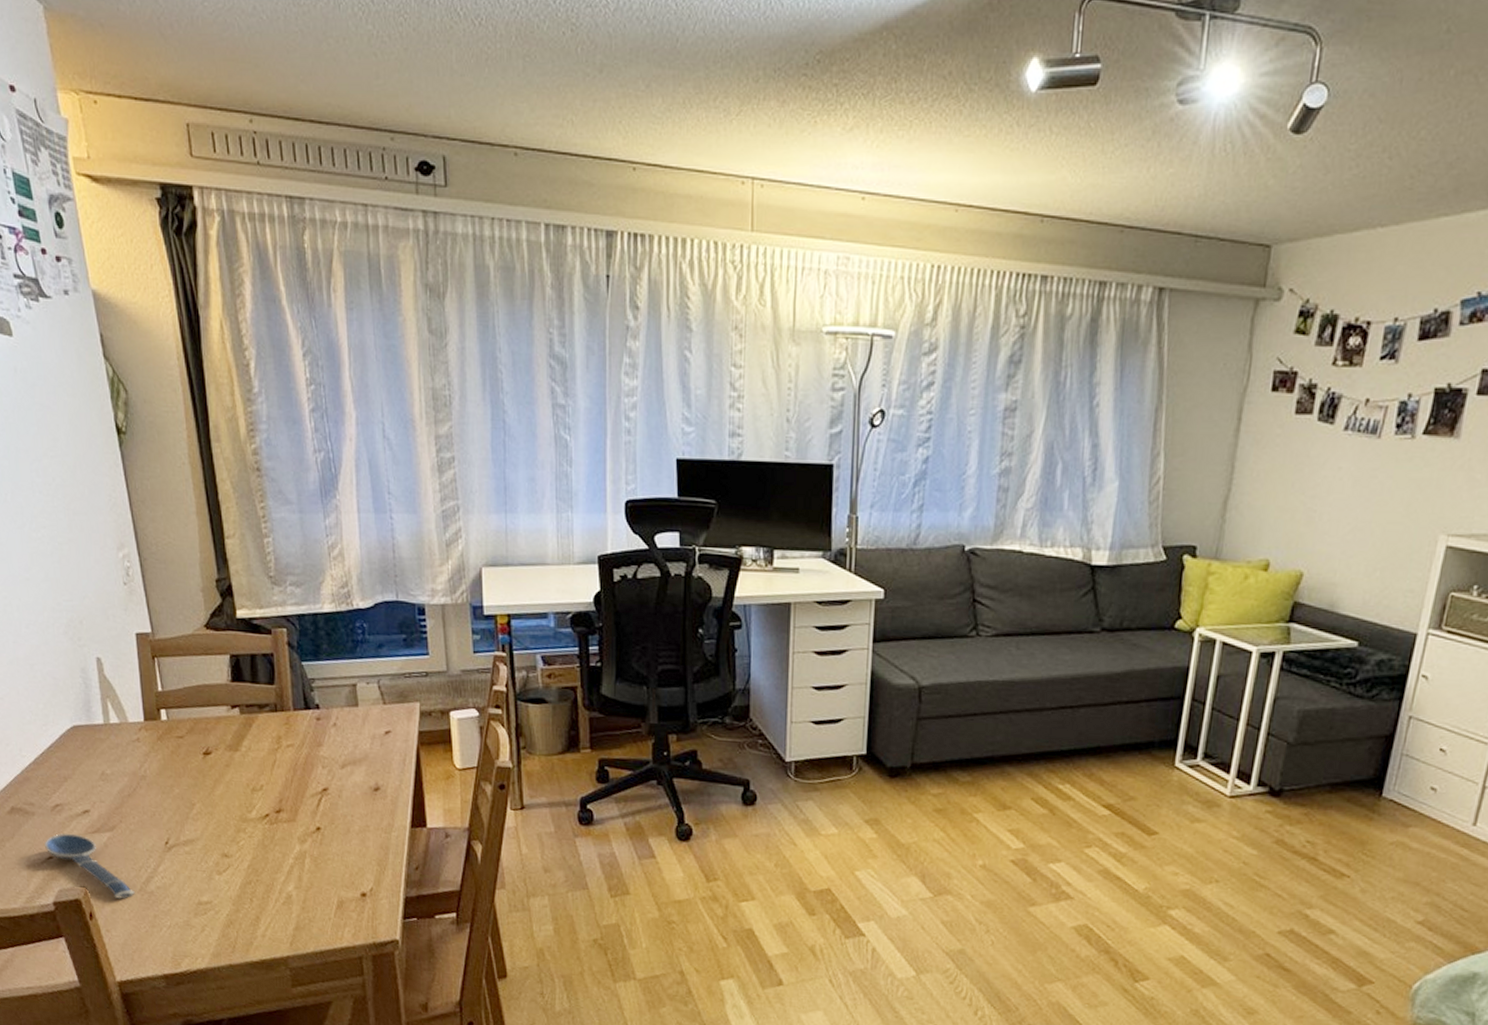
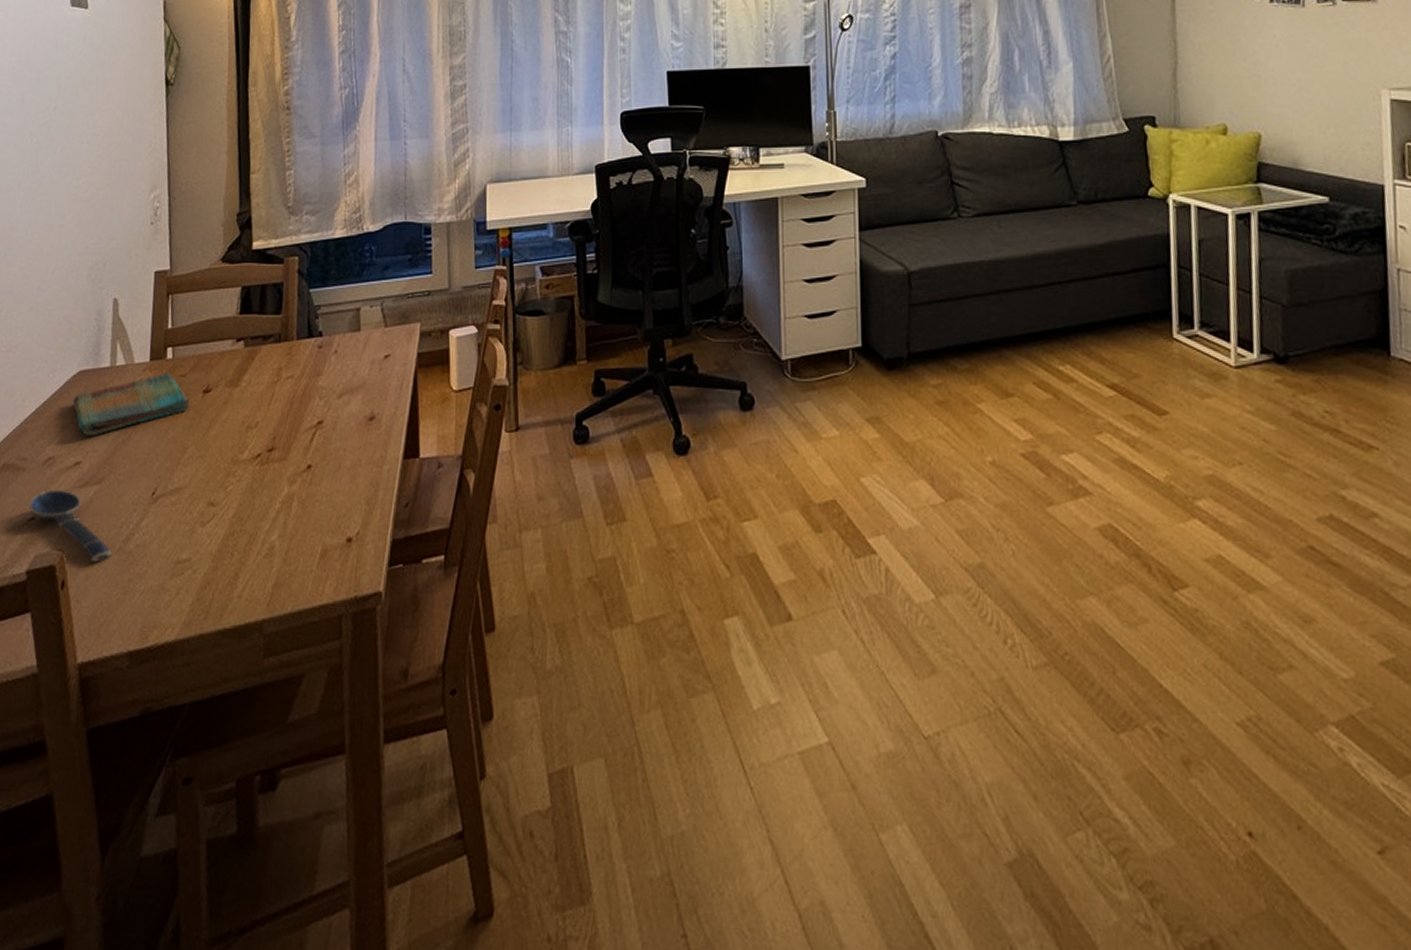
dish towel: none [72,733,191,788] -> present [73,373,190,436]

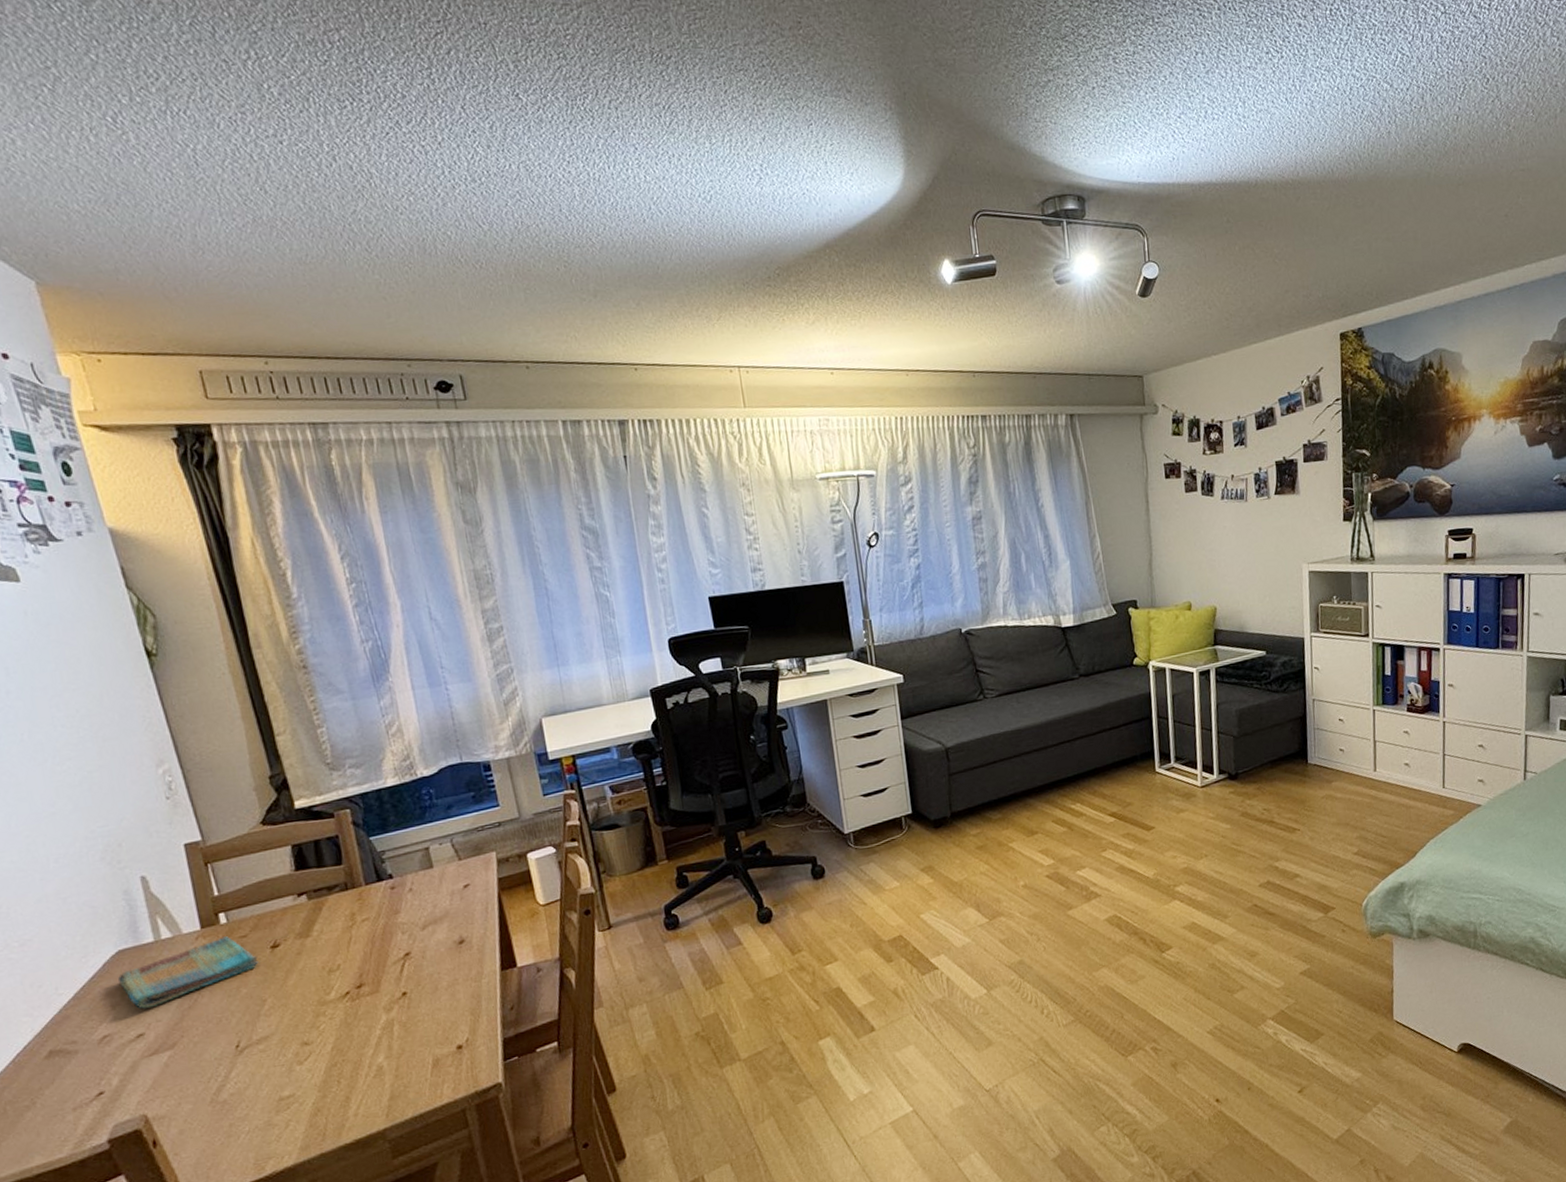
spoon: present [29,489,113,562] -> none [92,1061,205,1118]

